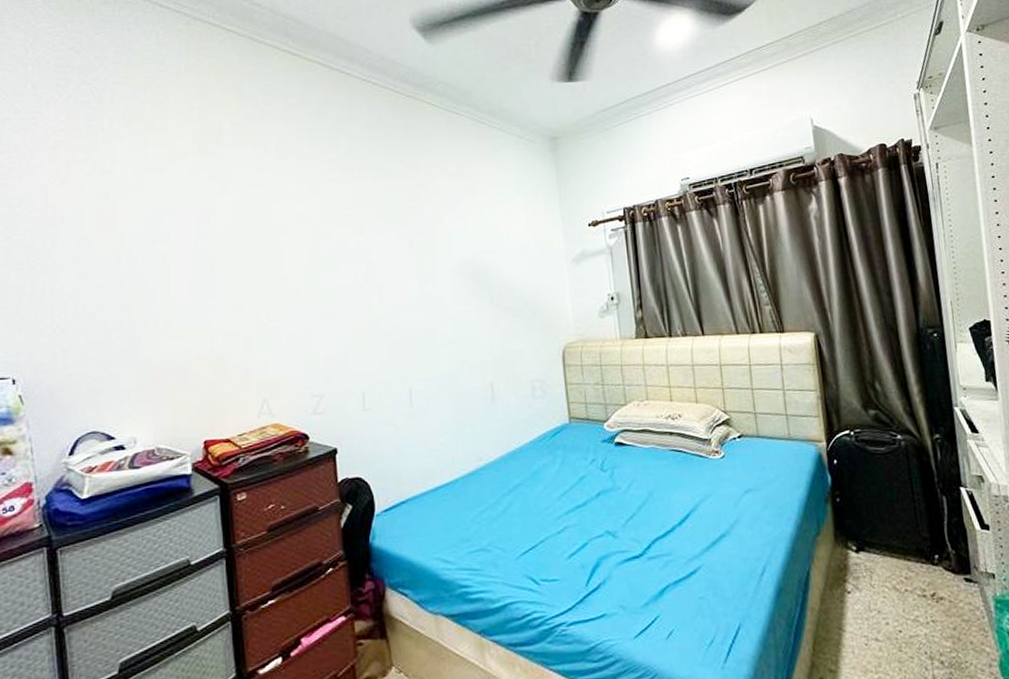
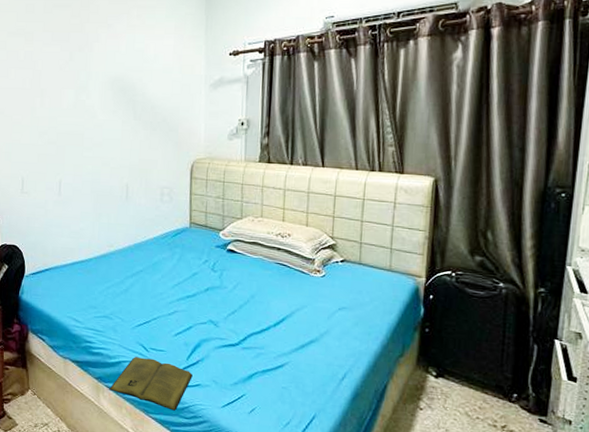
book: none [496,592,596,655] -> present [109,357,193,411]

